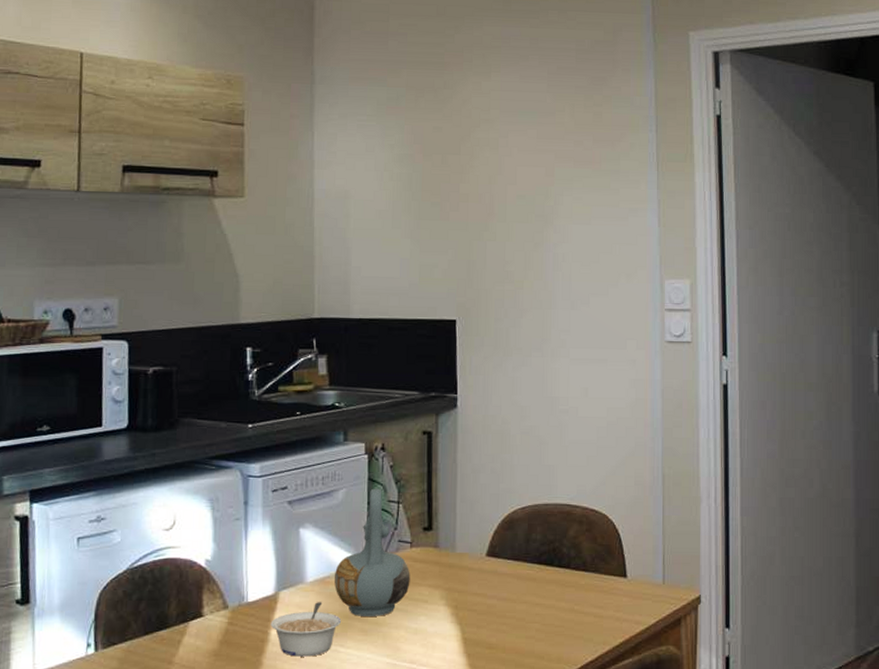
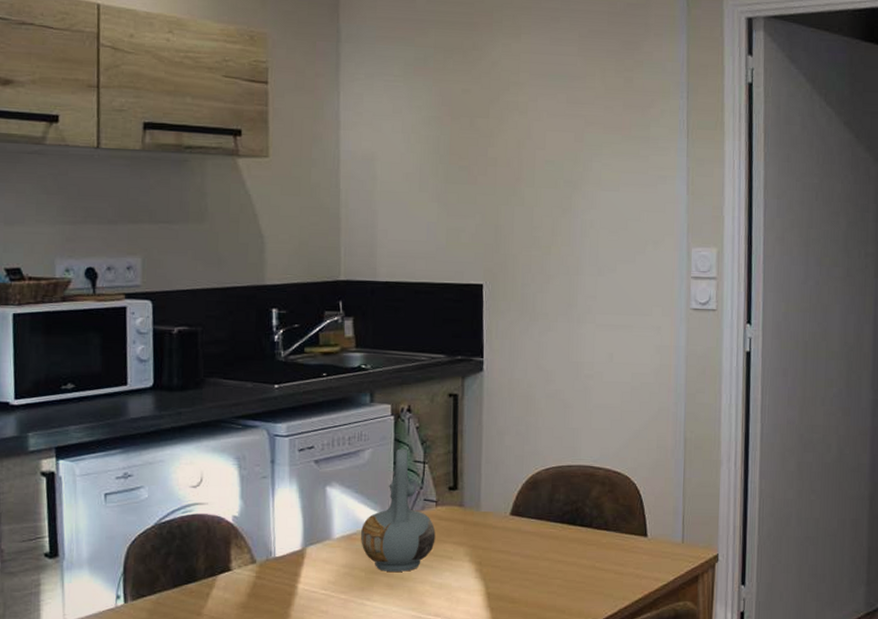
legume: present [270,602,342,657] -> none [298,557,368,610]

